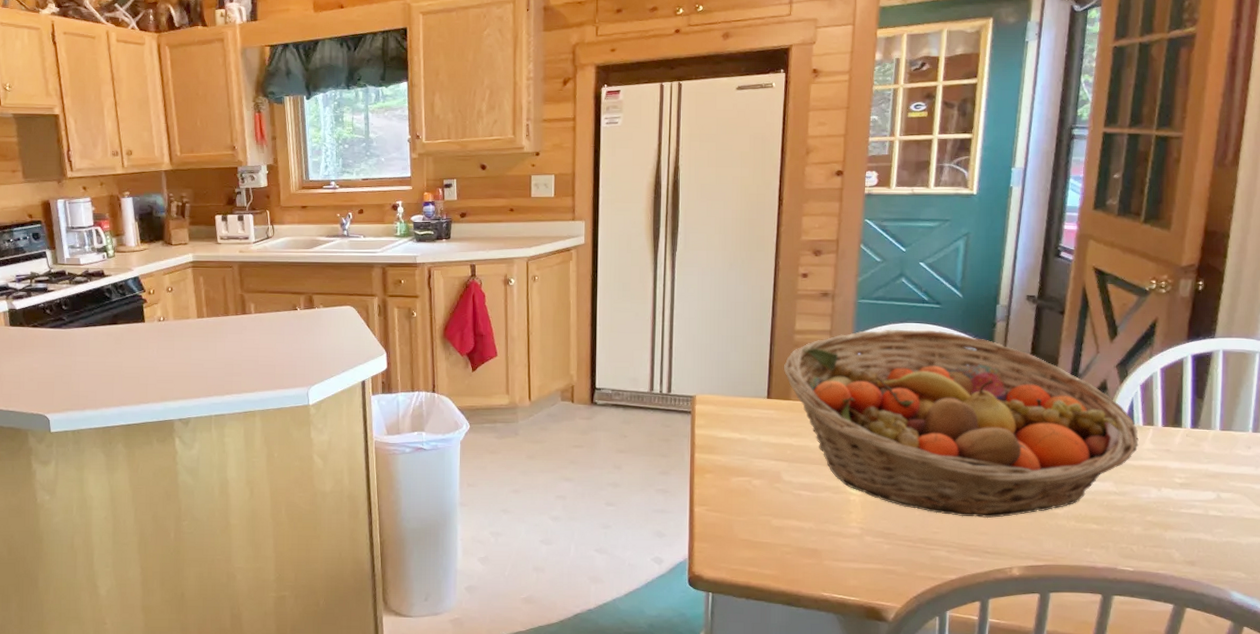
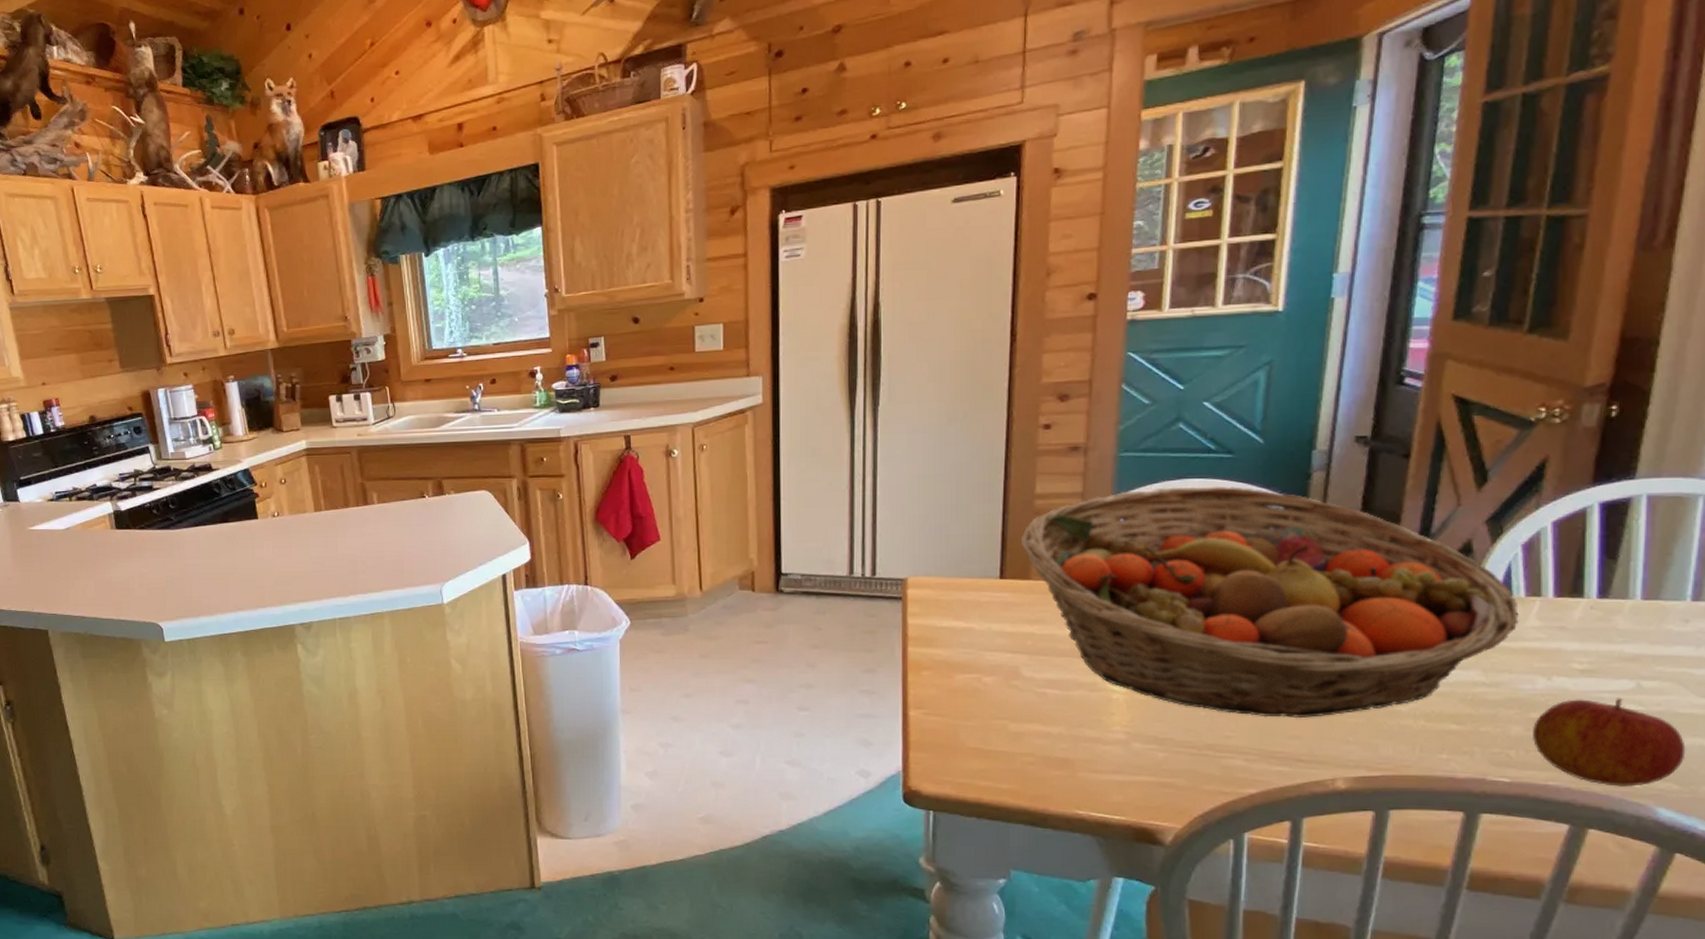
apple: none [1148,505,1250,575] -> present [1531,698,1686,787]

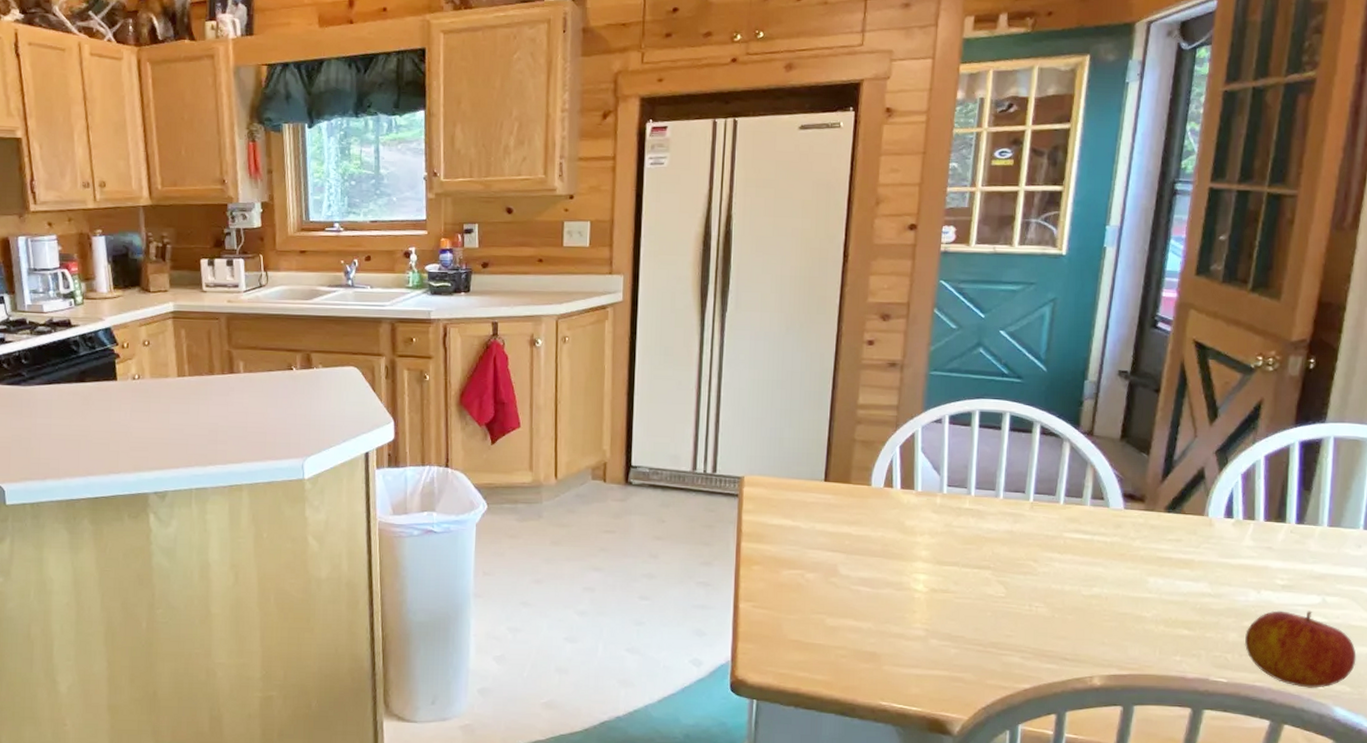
fruit basket: present [1020,486,1519,719] -> none [843,405,1238,621]

